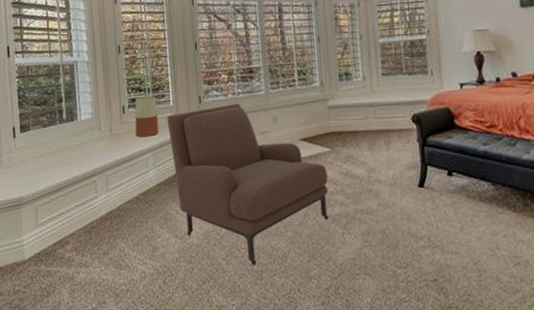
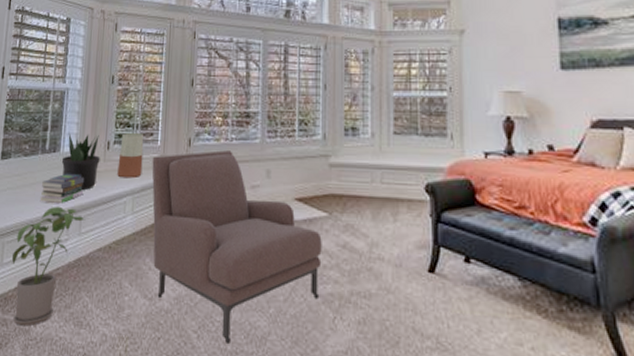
house plant: none [47,168,112,275] -> present [12,206,86,327]
books: none [64,138,106,167] -> present [39,173,85,203]
planter: none [80,100,118,152] -> present [61,132,100,190]

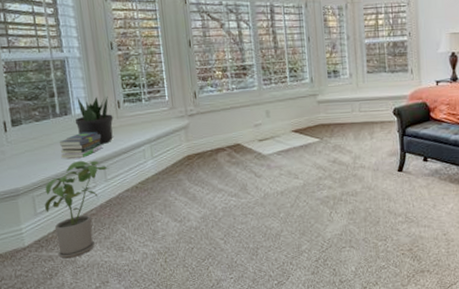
vase: present [117,133,144,179] -> none [130,91,156,131]
armchair: present [152,150,322,345] -> none [163,98,318,244]

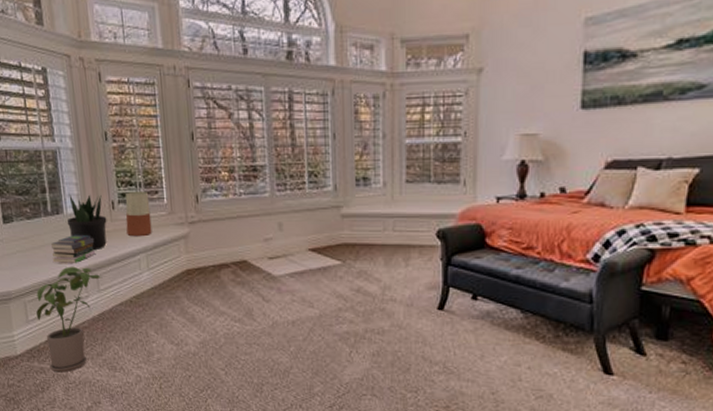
vase: none [130,91,156,131] -> present [125,192,152,237]

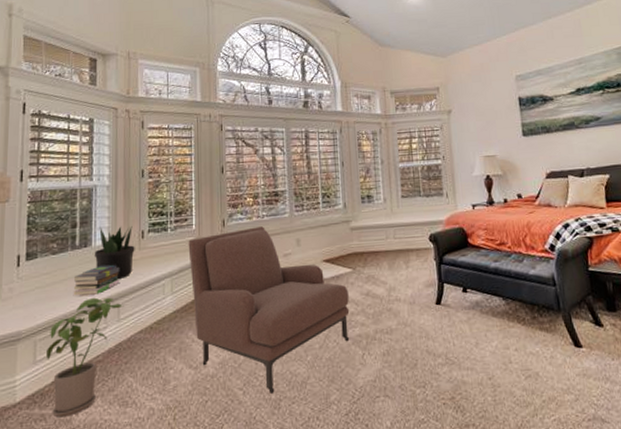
vase: present [125,192,152,237] -> none [154,220,179,263]
armchair: none [160,205,337,379] -> present [188,226,350,395]

